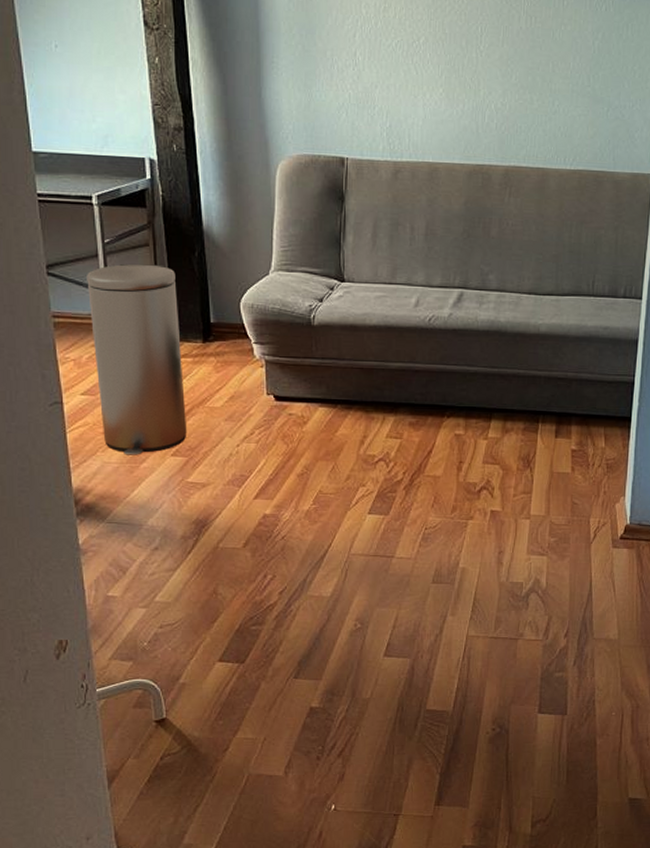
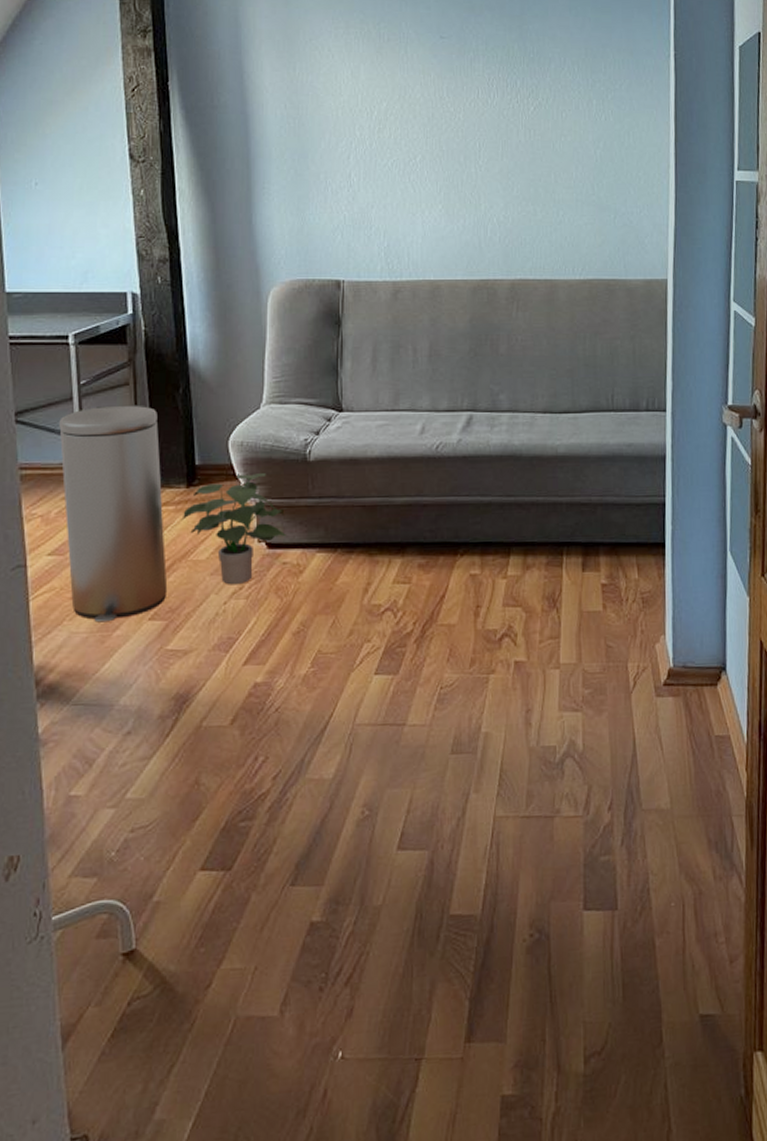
potted plant: none [198,333,292,431] -> present [181,473,286,585]

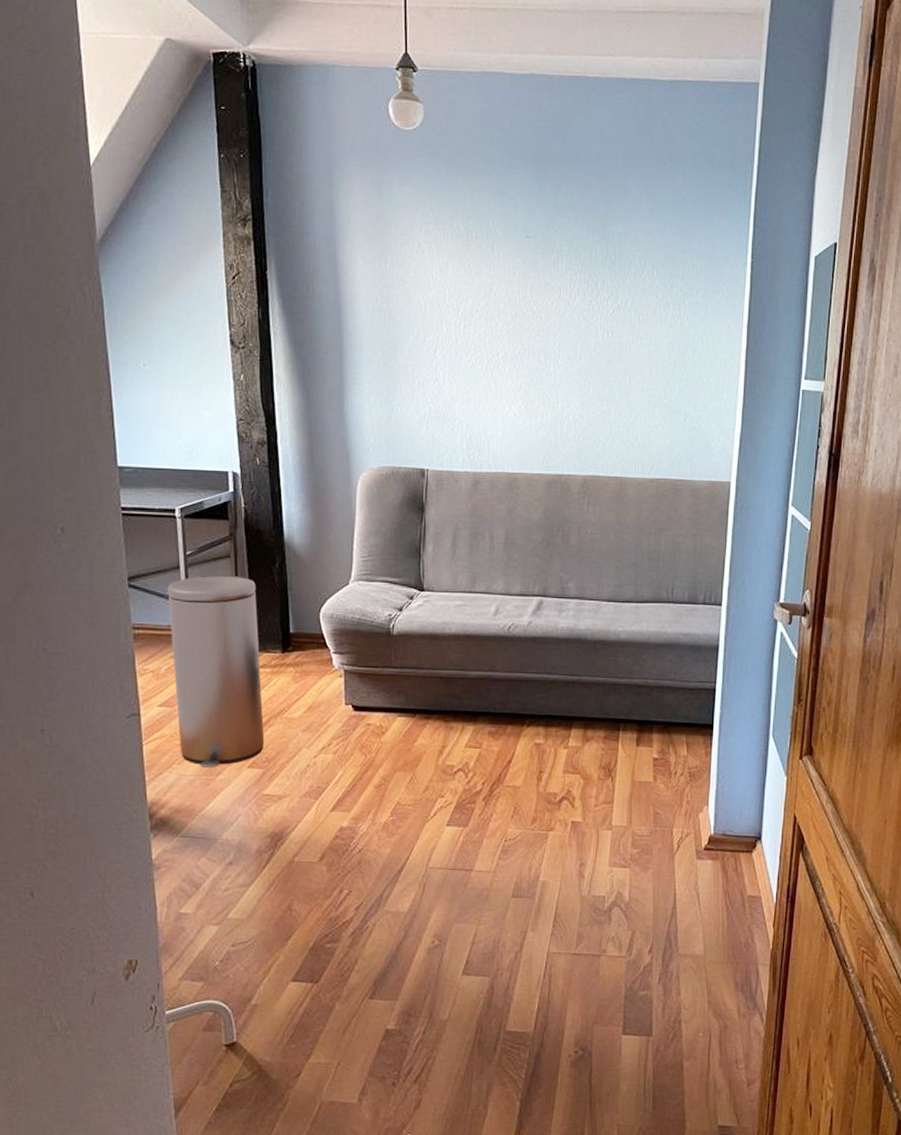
potted plant: present [181,473,286,585] -> none [277,643,371,741]

